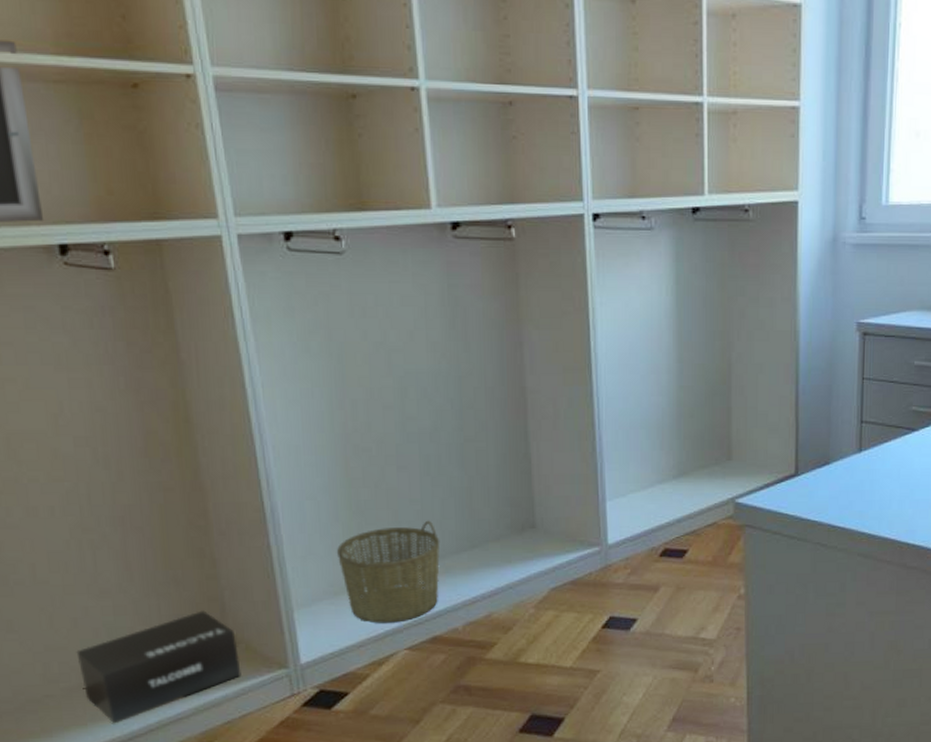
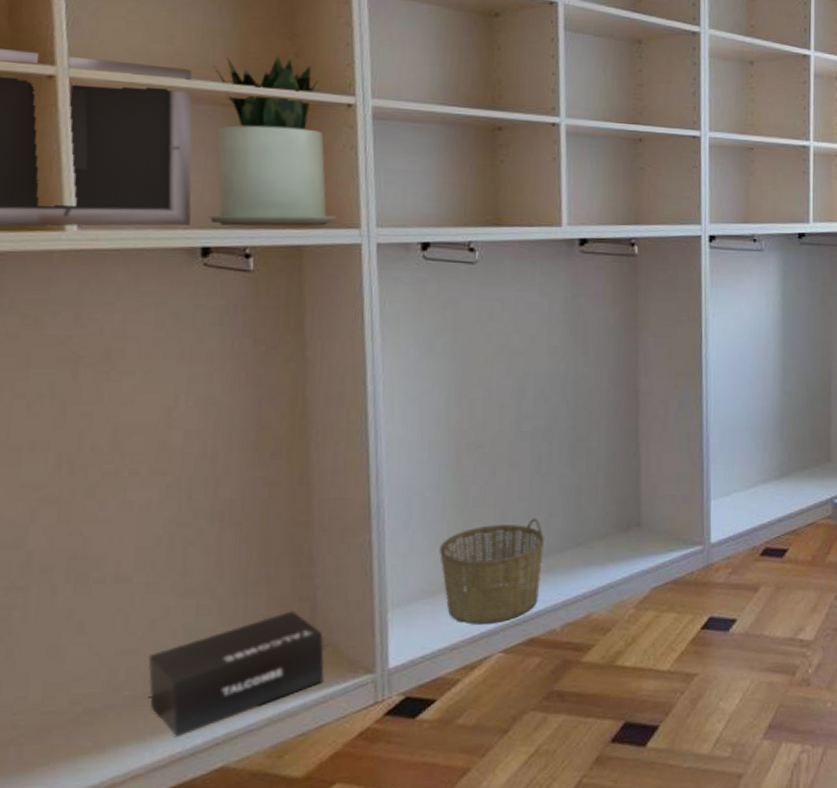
planter: none [37,19,194,220] -> present [208,55,339,226]

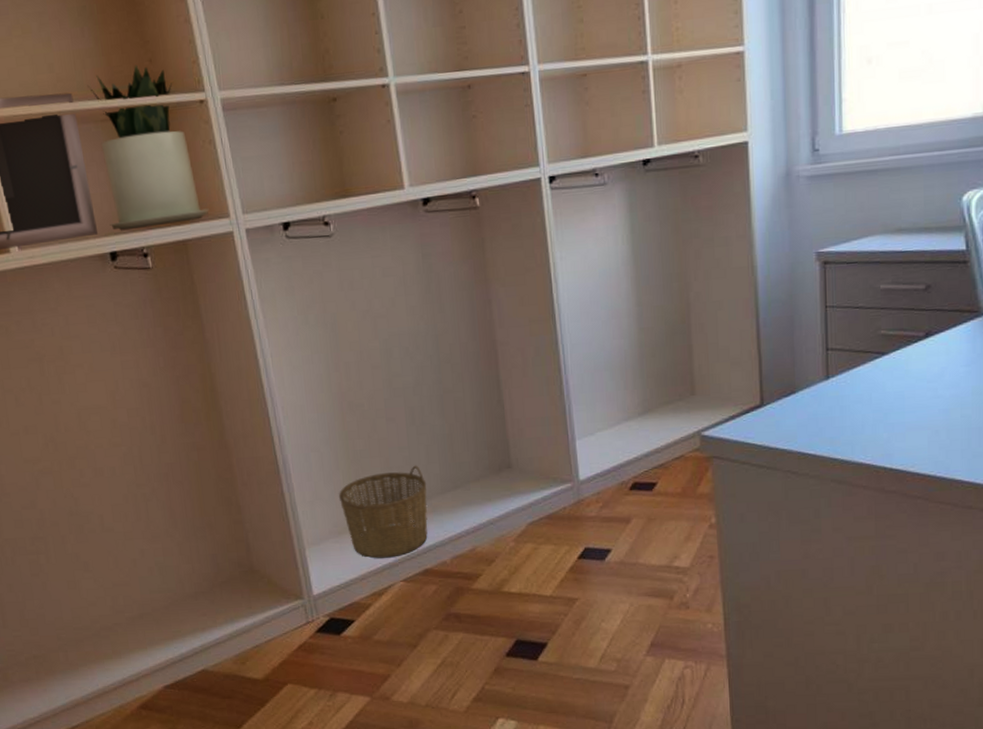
box: present [148,611,325,738] -> none [136,550,266,648]

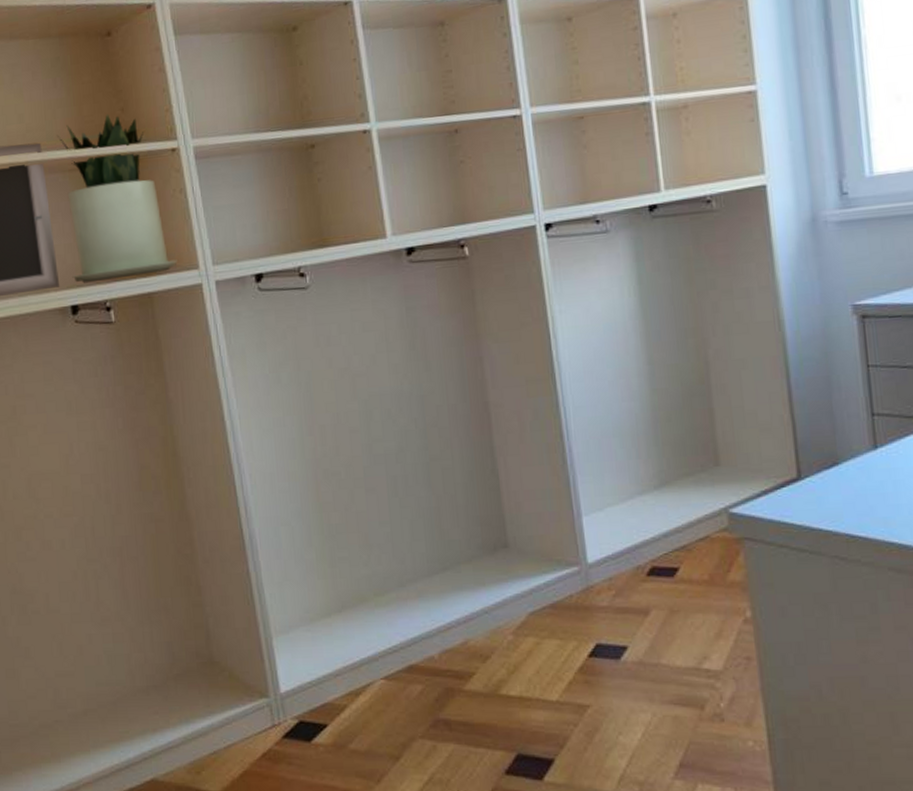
basket: present [338,465,428,558] -> none [310,542,413,651]

